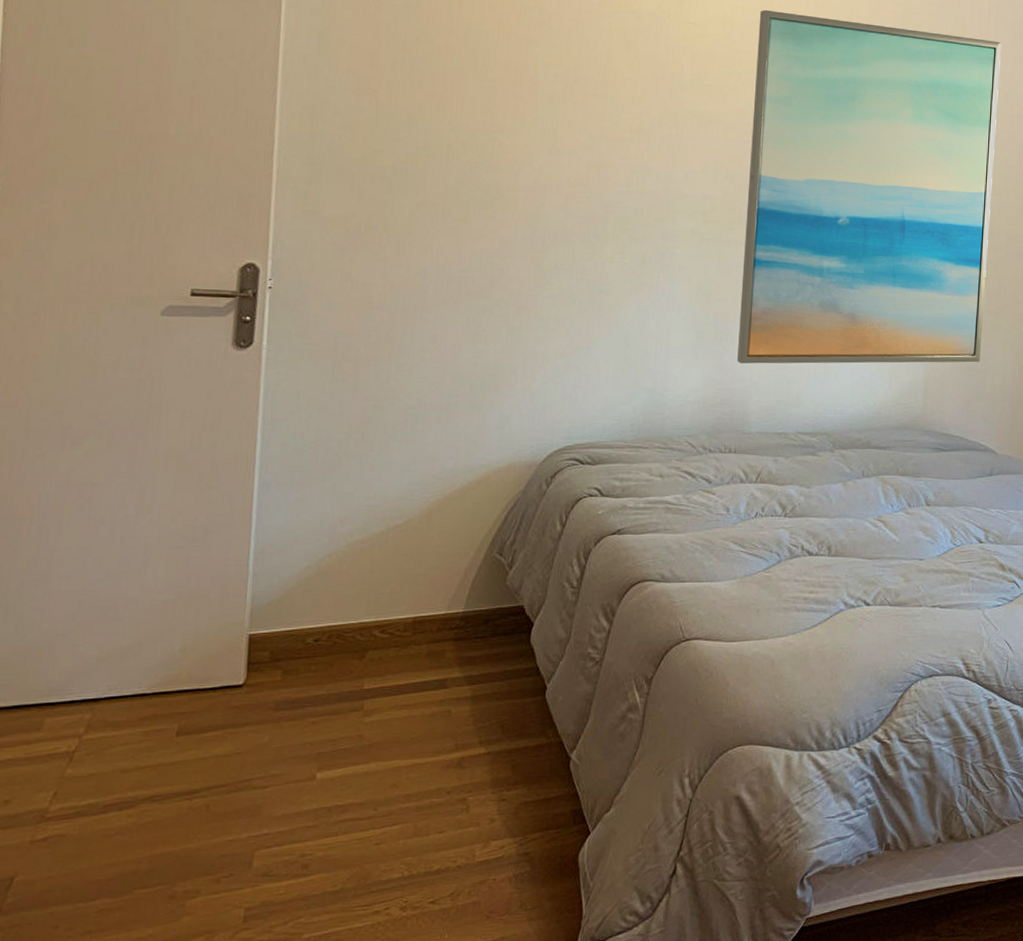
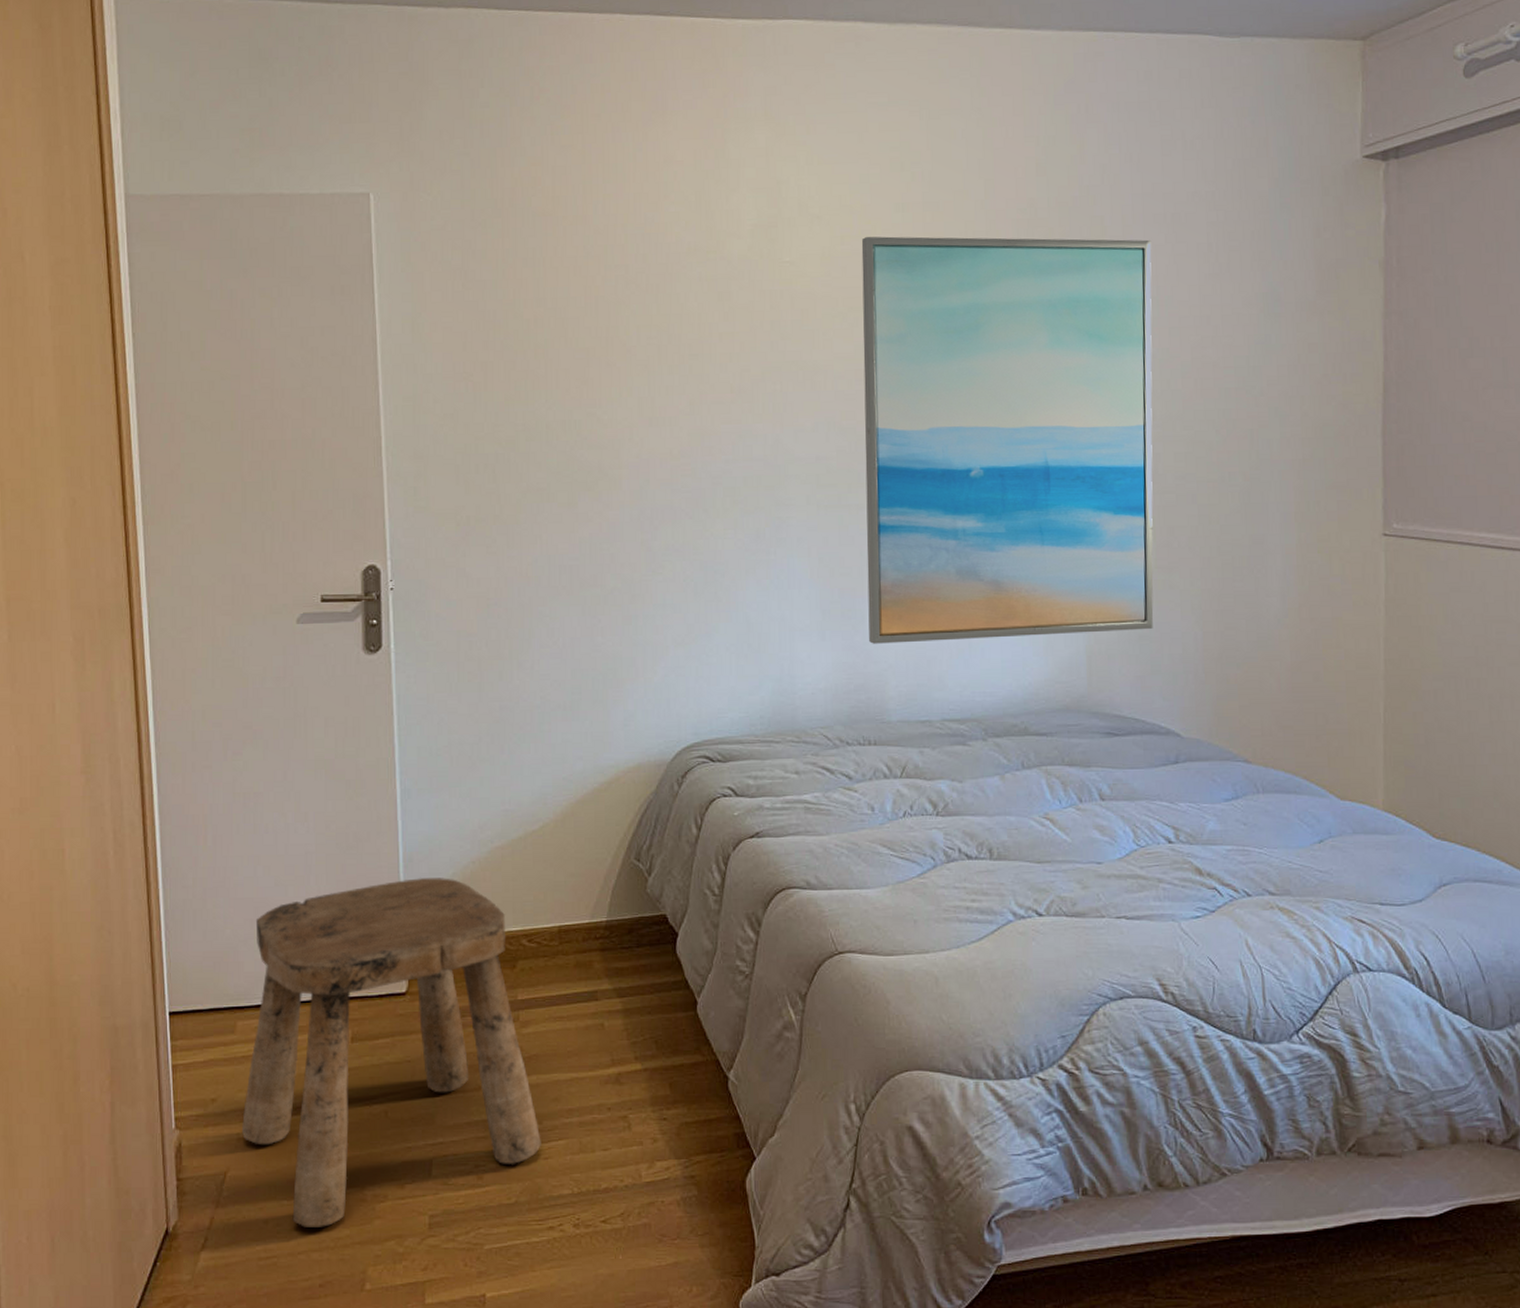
stool: none [38,570,375,930] -> present [242,878,541,1227]

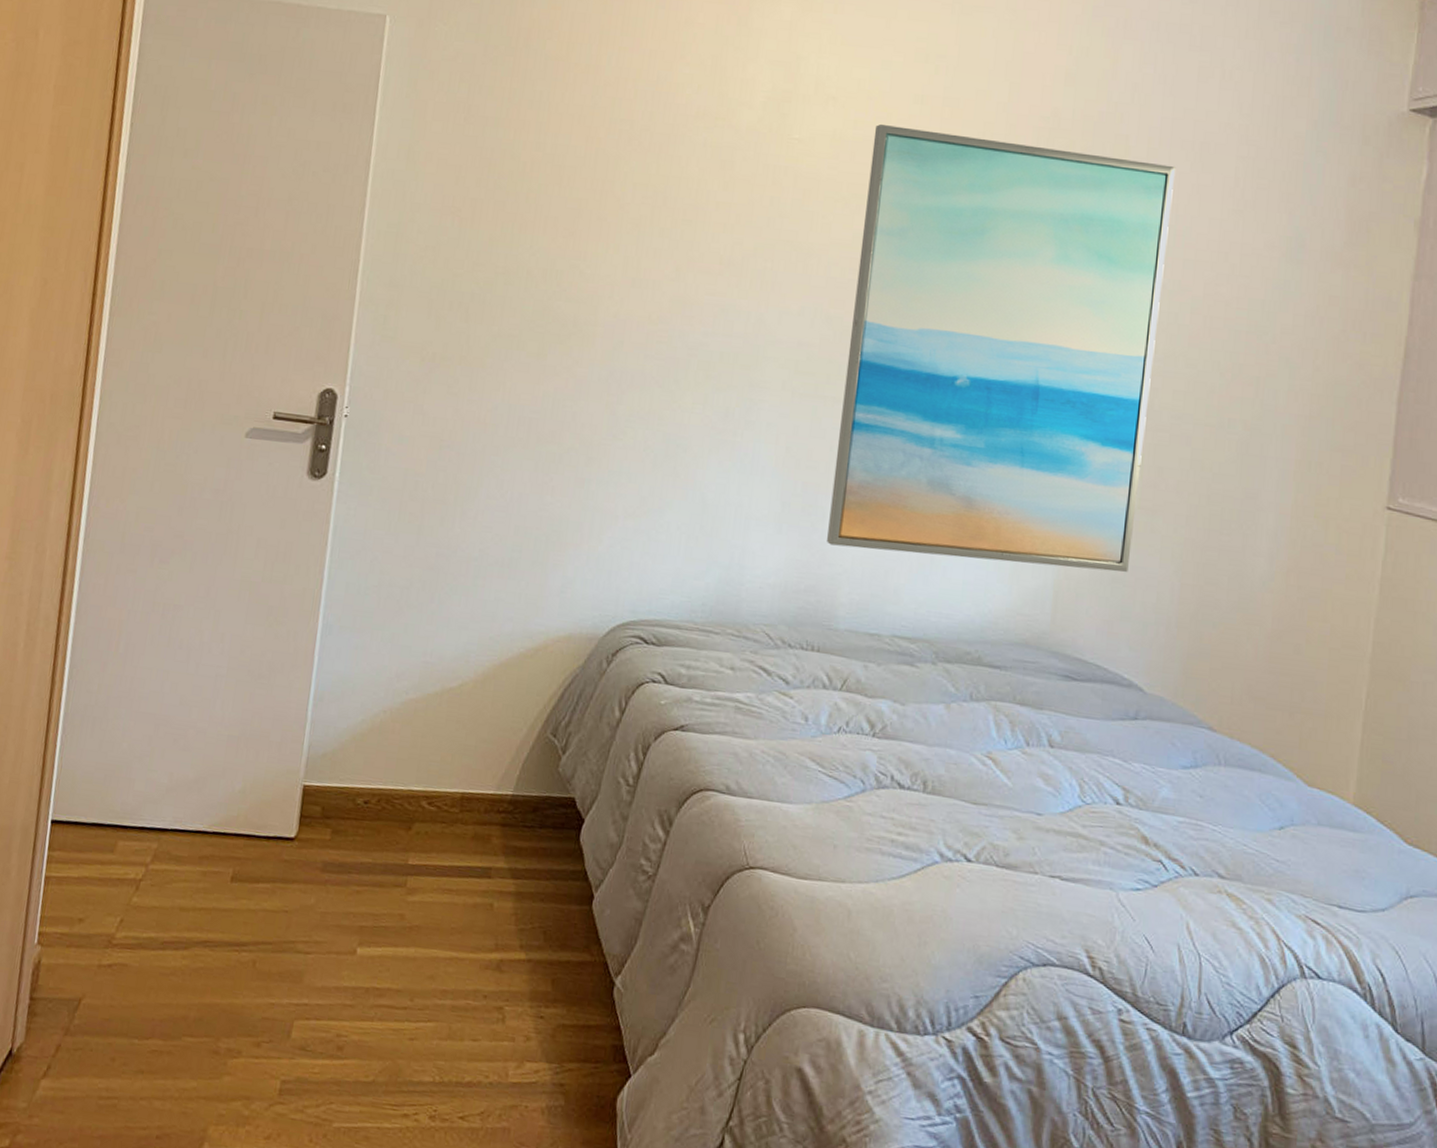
stool: present [242,878,541,1227] -> none [104,718,410,1075]

